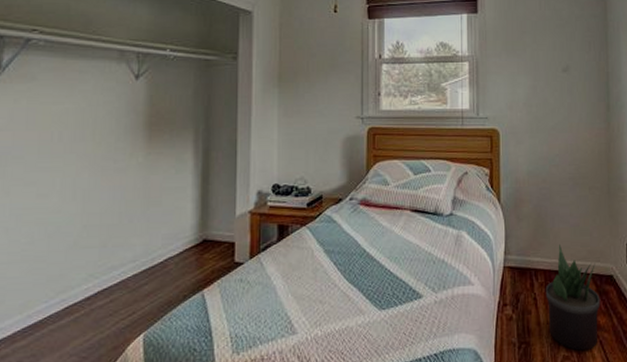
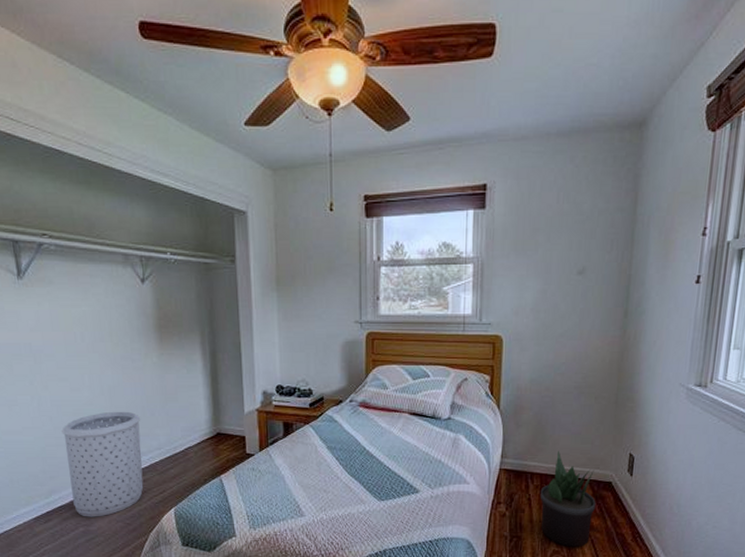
laundry basket: none [17,218,115,353] -> present [61,411,144,517]

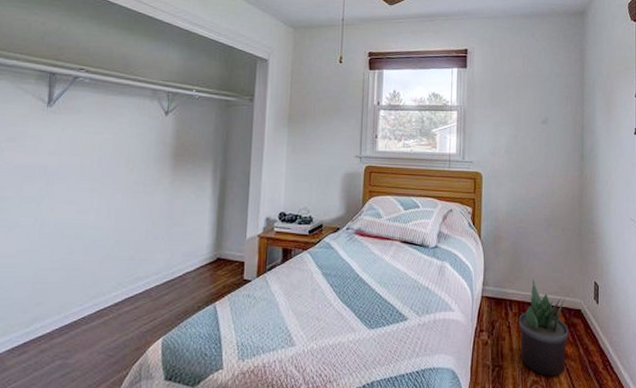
laundry basket: present [61,411,144,517] -> none [55,235,142,349]

